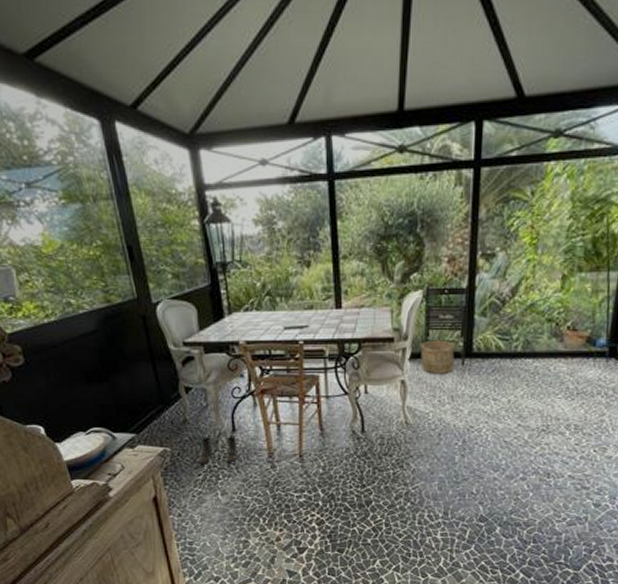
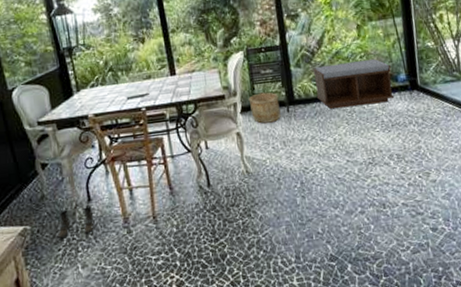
bench: none [498,318,591,368] -> present [312,59,394,110]

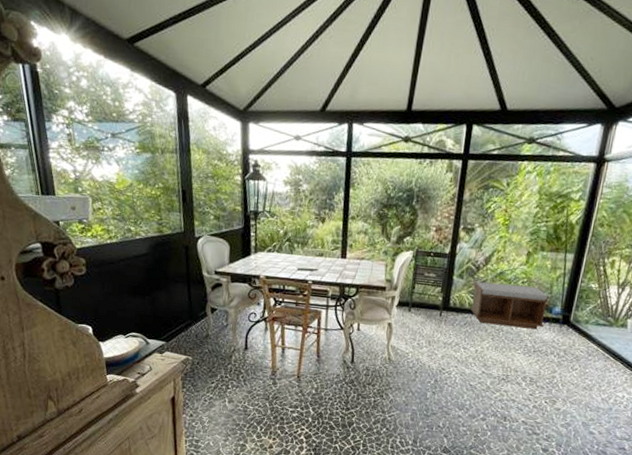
boots: present [58,205,95,238] -> none [214,351,248,376]
wooden bucket: present [248,92,281,124] -> none [406,292,435,322]

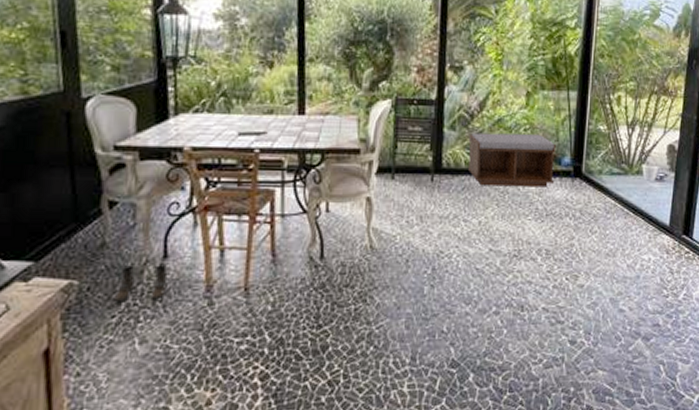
boots: none [214,351,248,376] -> present [115,263,169,301]

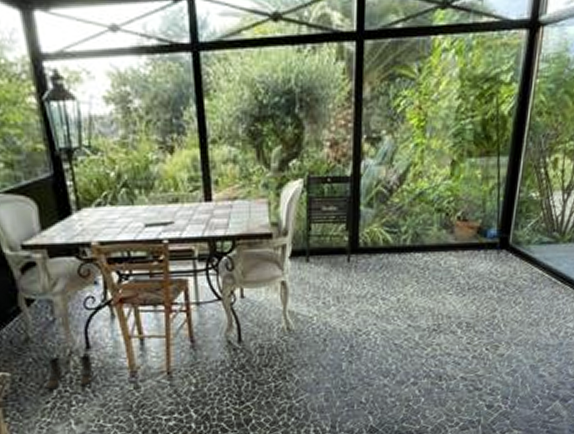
bench: present [467,132,556,187] -> none [386,207,482,264]

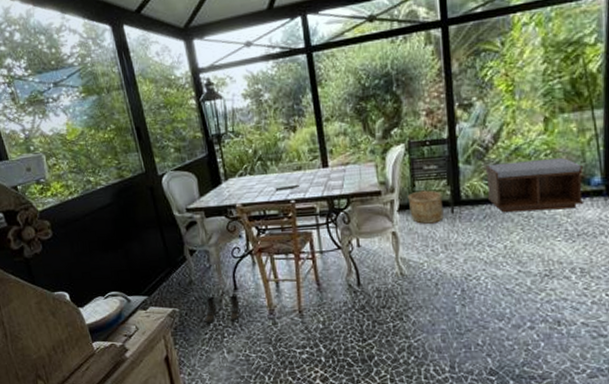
wooden bucket: none [301,234,339,273] -> present [407,190,444,224]
bench: none [386,207,482,264] -> present [485,158,583,213]

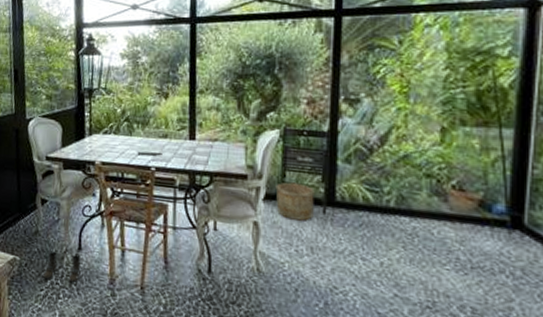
bench: present [485,158,583,213] -> none [366,167,483,236]

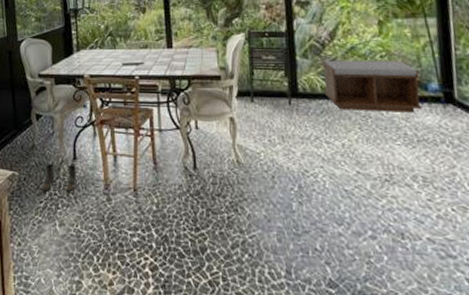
wooden bucket: present [275,182,315,221] -> none [246,79,281,113]
bench: none [366,167,483,236] -> present [322,60,421,113]

